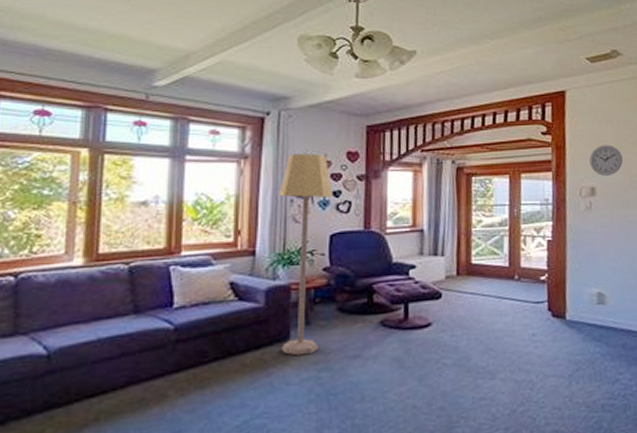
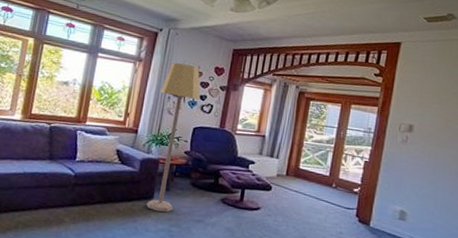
wall clock: present [589,145,623,176] -> none [412,91,442,118]

